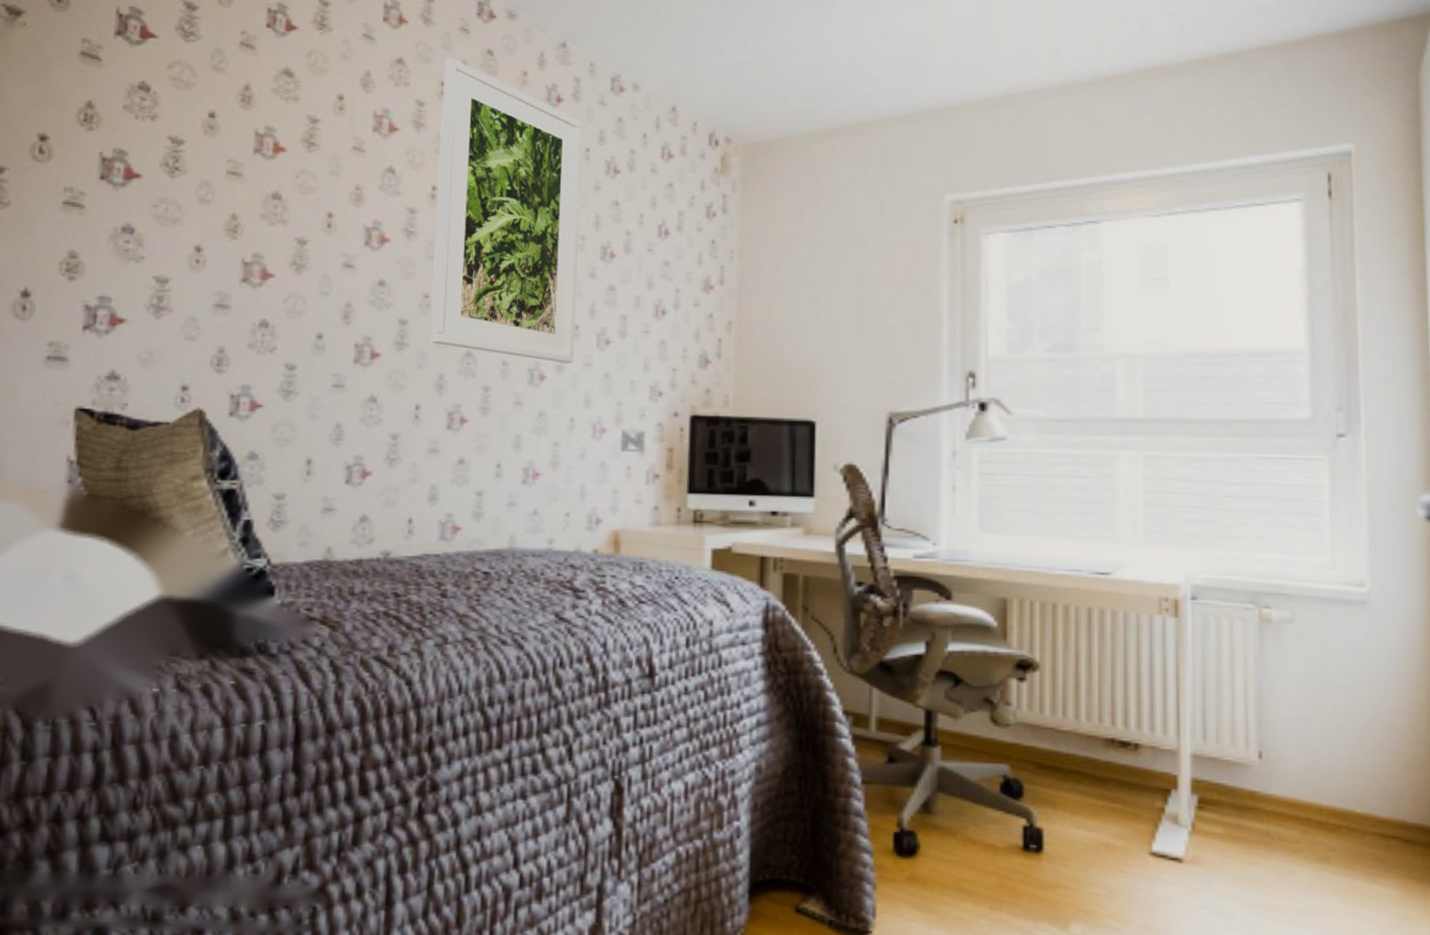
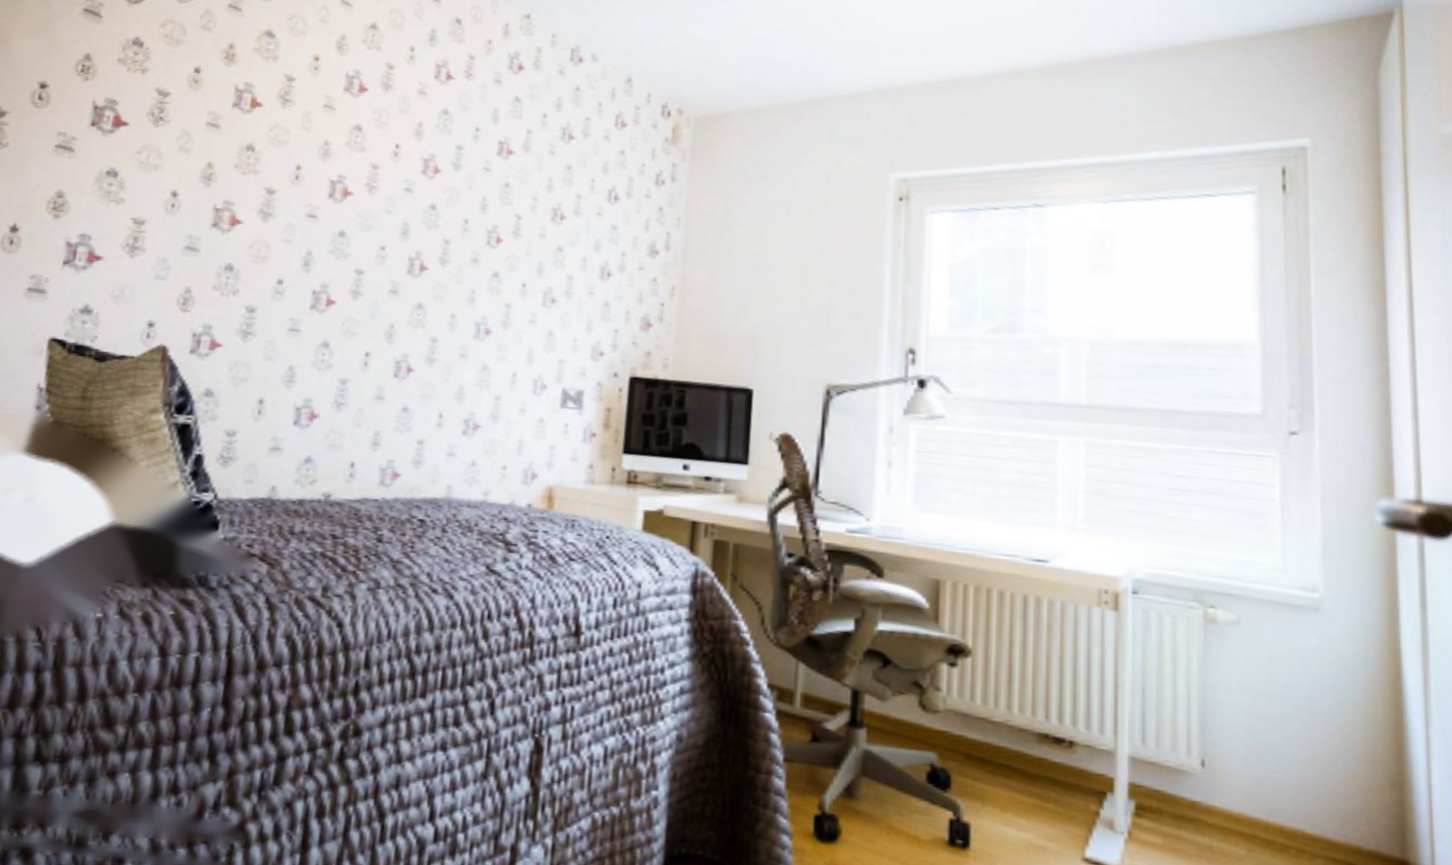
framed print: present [431,57,582,364] -> none [384,24,541,320]

